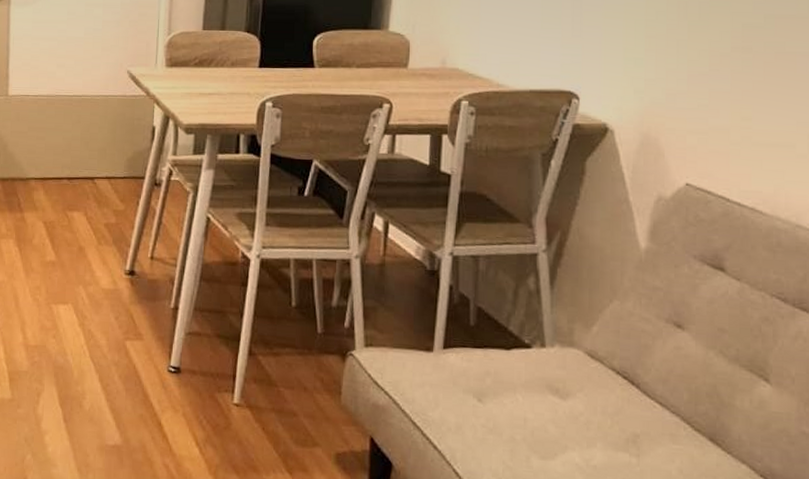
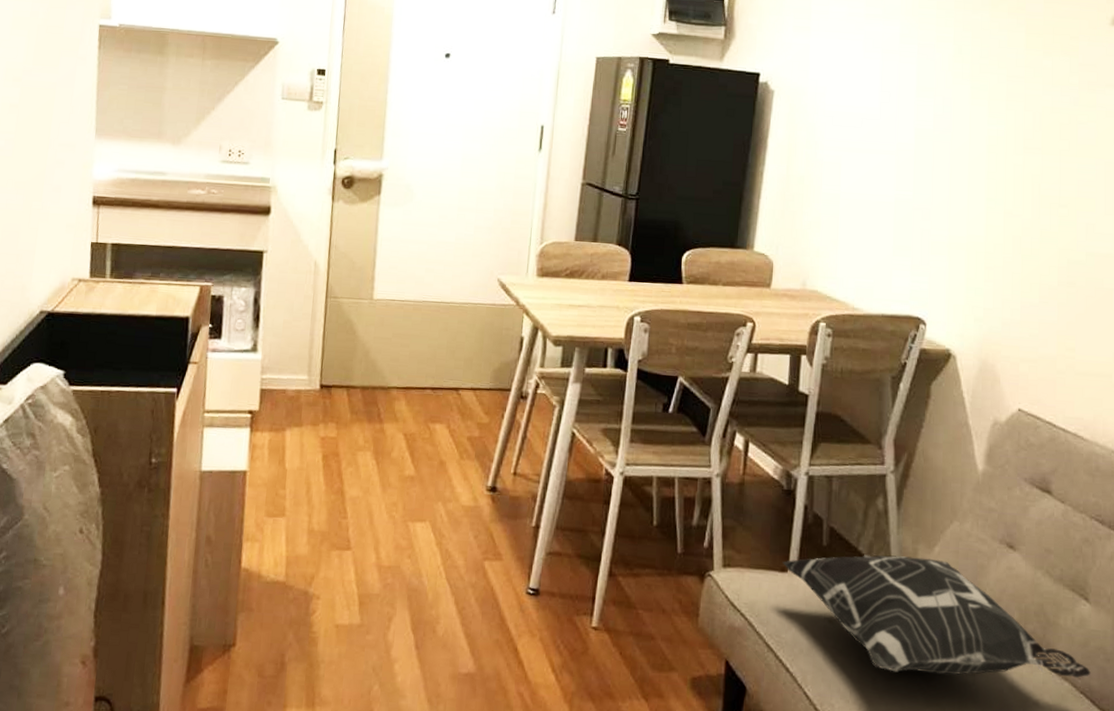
decorative pillow: none [427,334,772,461] -> present [782,555,1091,678]

